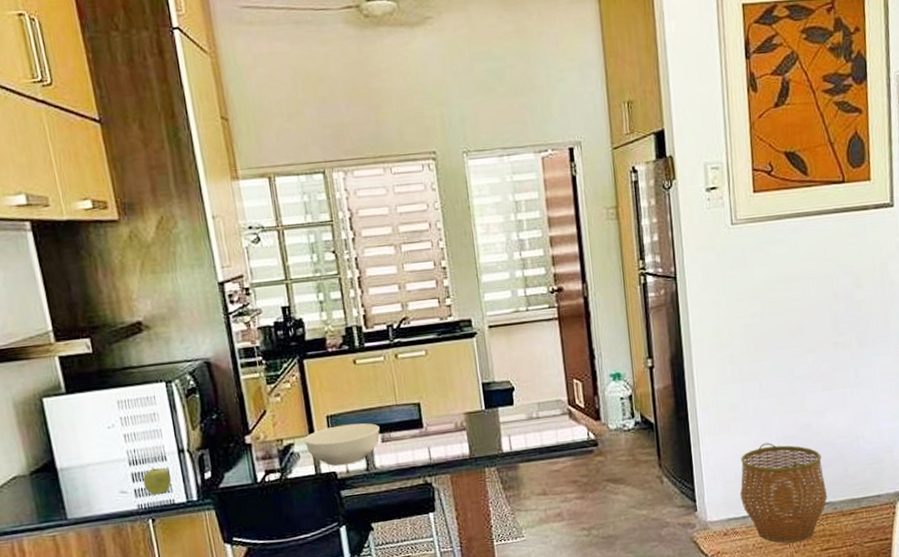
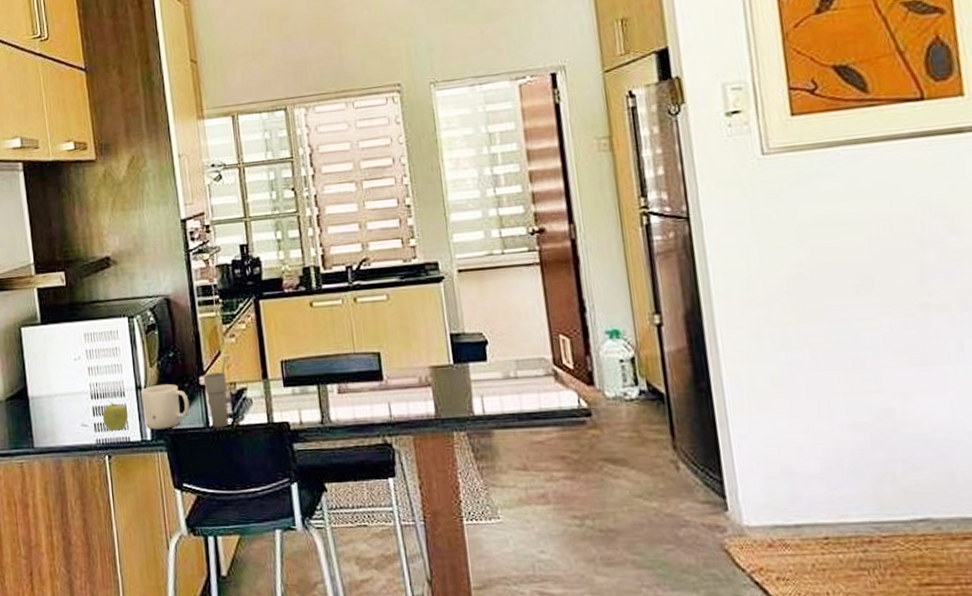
mug: none [184,445,237,491] -> present [141,384,190,430]
cup: none [249,415,277,483] -> present [203,356,229,428]
bowl: present [304,423,380,466] -> none [257,370,336,416]
basket: present [739,443,828,543] -> none [789,430,926,569]

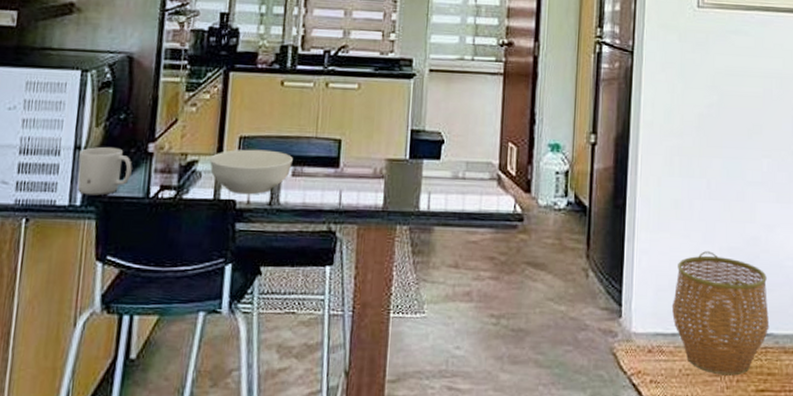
fruit: present [102,402,129,431] -> none [27,160,60,192]
cup: present [203,356,229,428] -> none [152,125,183,200]
bowl: none [257,370,336,416] -> present [210,149,293,195]
basket: none [789,430,926,569] -> present [671,251,770,376]

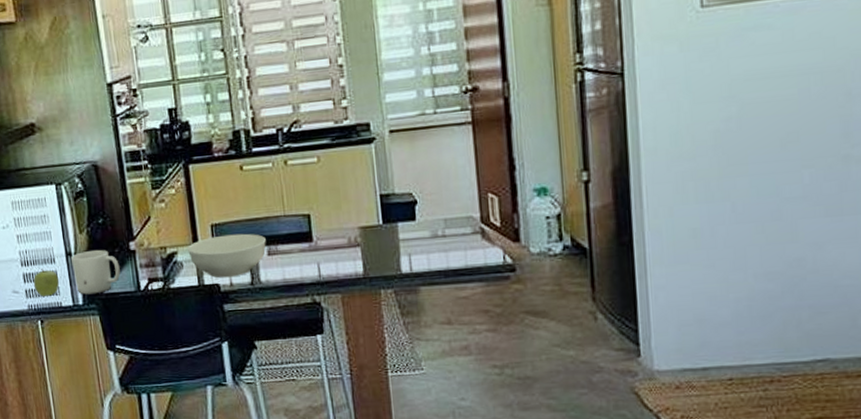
fruit: none [27,160,60,192] -> present [33,269,60,297]
basket: present [671,251,770,376] -> none [699,279,825,406]

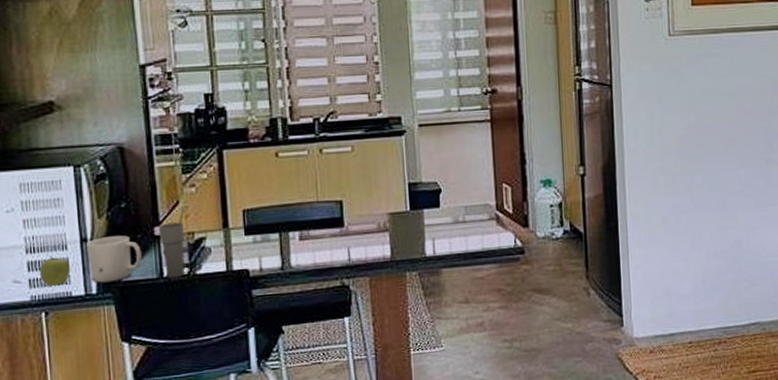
cup: none [133,221,160,292] -> present [158,206,185,278]
bowl: present [188,233,266,278] -> none [217,218,298,264]

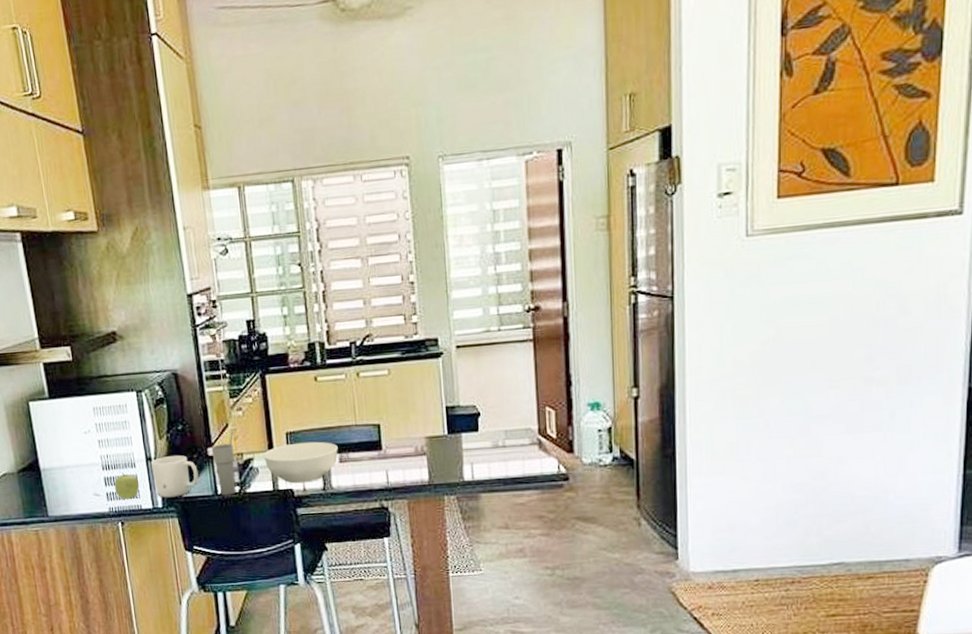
bowl: none [217,218,298,264] -> present [263,441,338,484]

